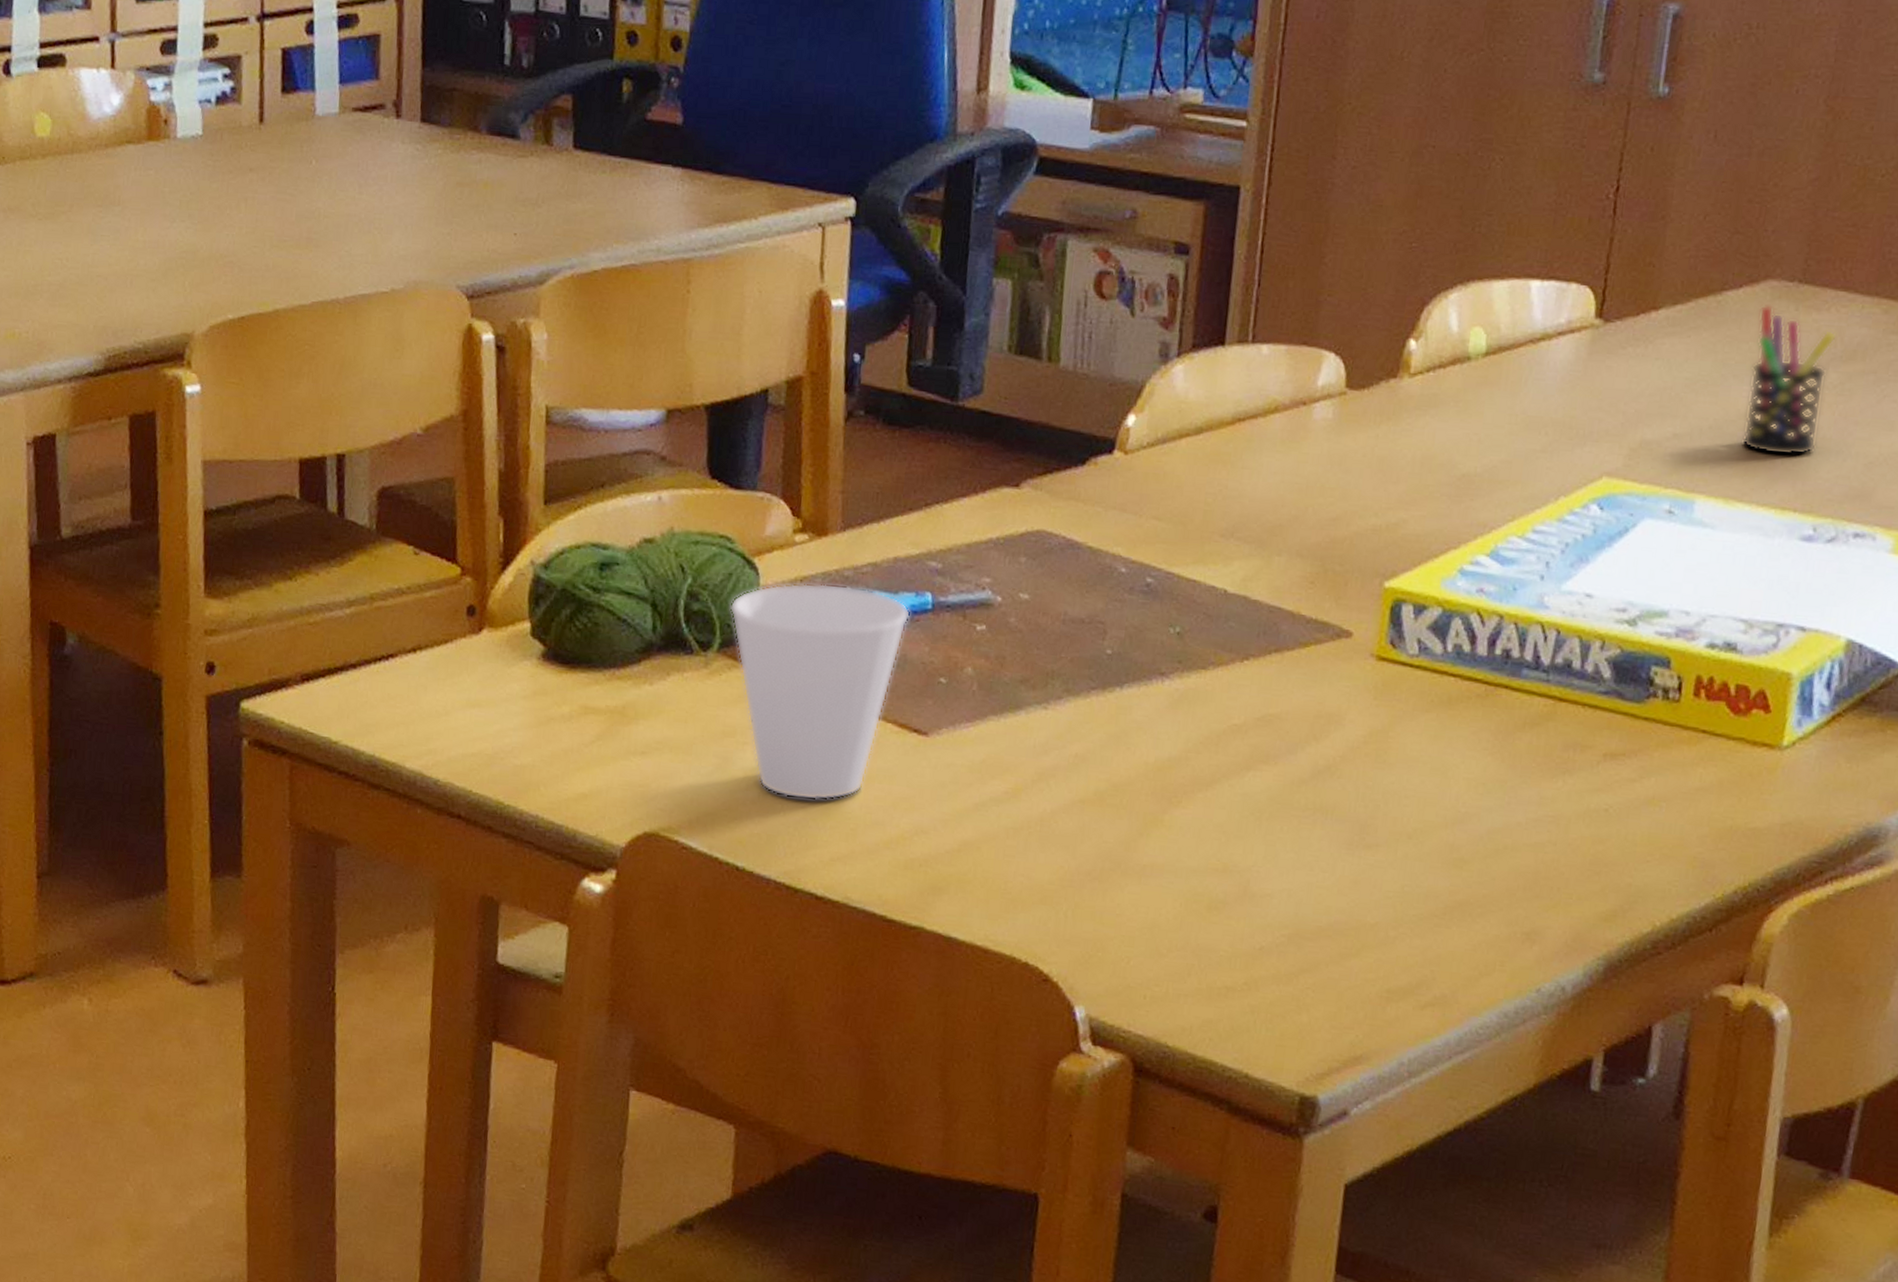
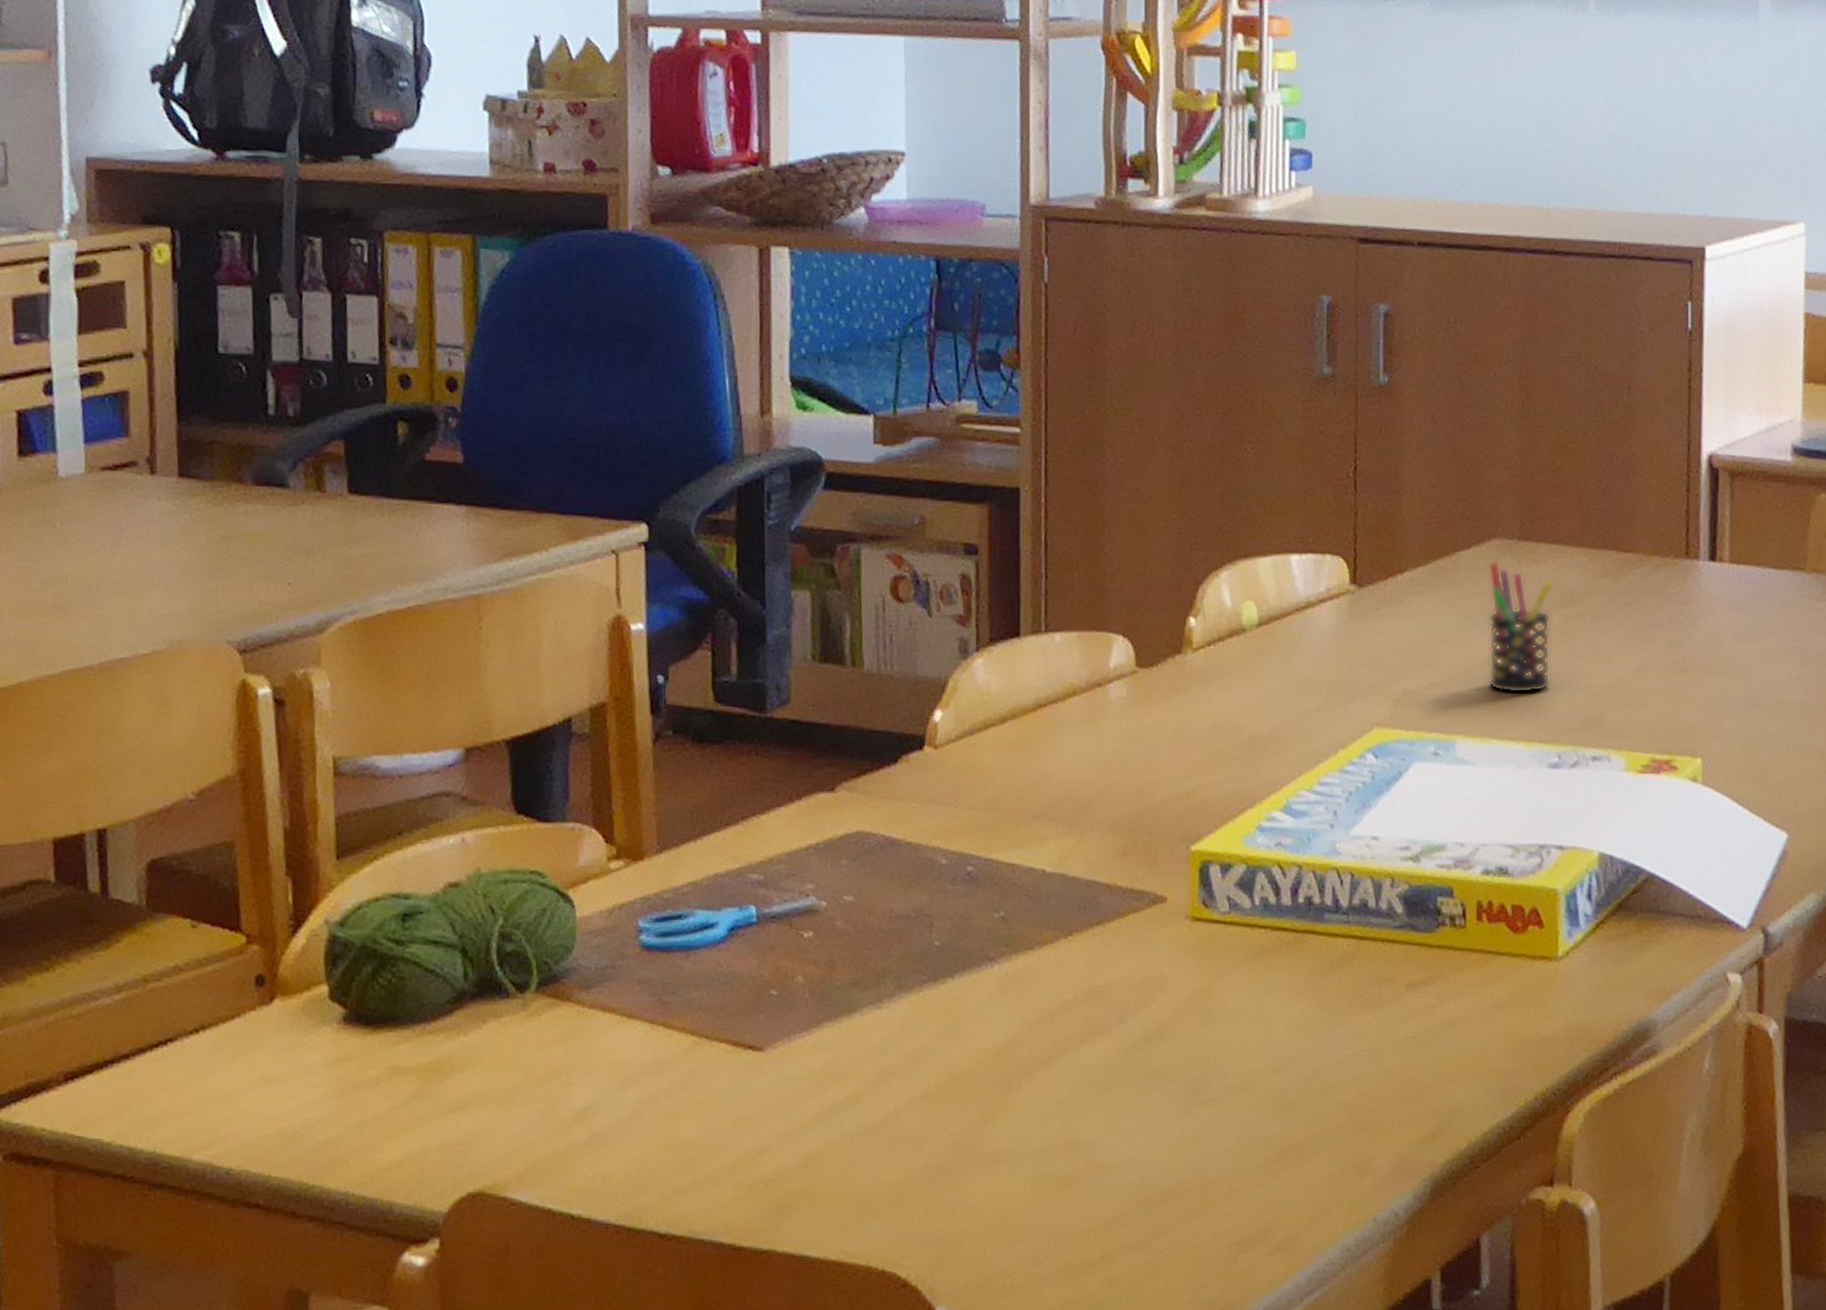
cup: present [729,583,911,801] -> none [545,907,736,1135]

